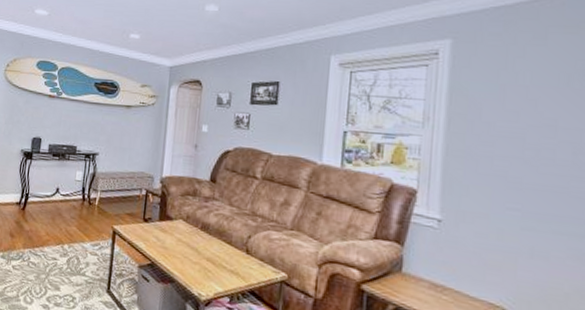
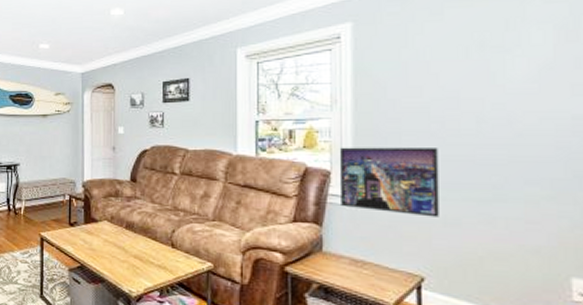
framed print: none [425,166,531,248] -> present [341,147,439,217]

